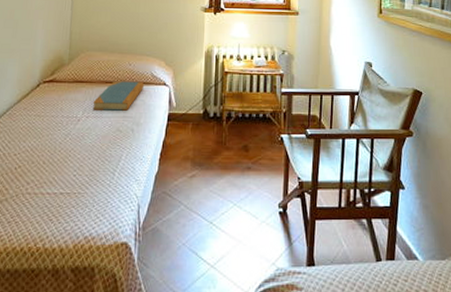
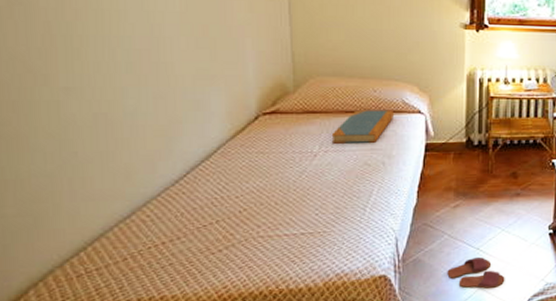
slippers: none [182,231,237,268] -> present [447,256,505,289]

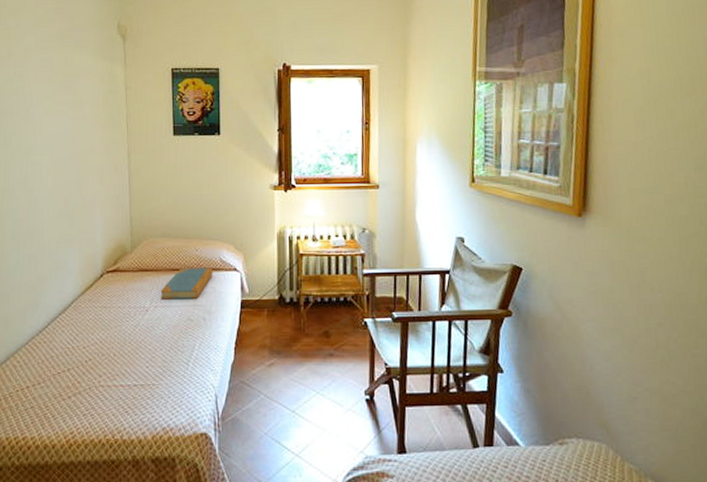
slippers: present [447,256,505,289] -> none [264,420,322,456]

